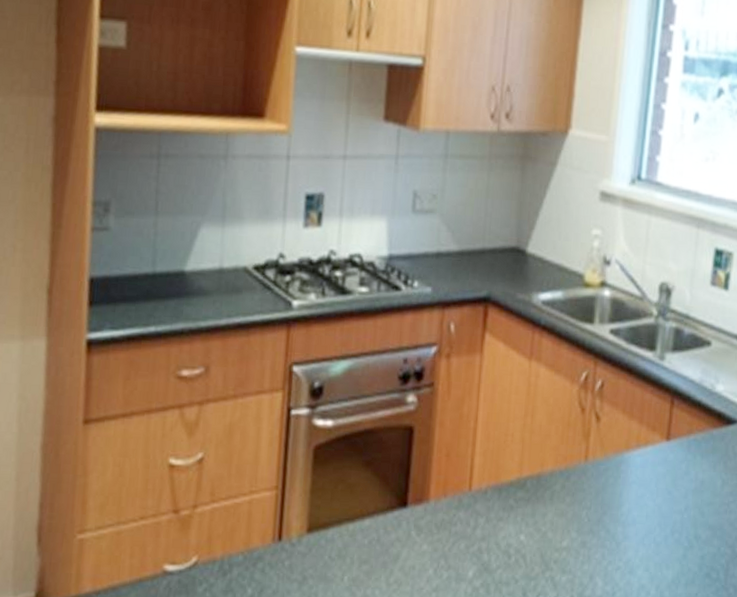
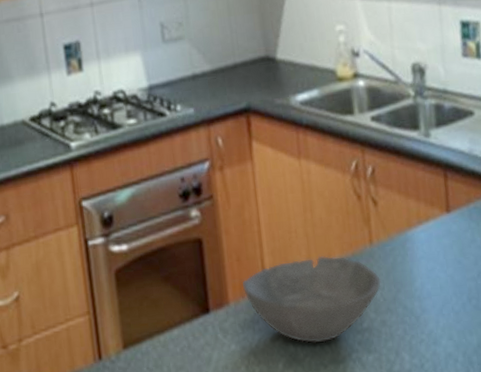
bowl: none [446,464,589,556] -> present [242,255,381,344]

